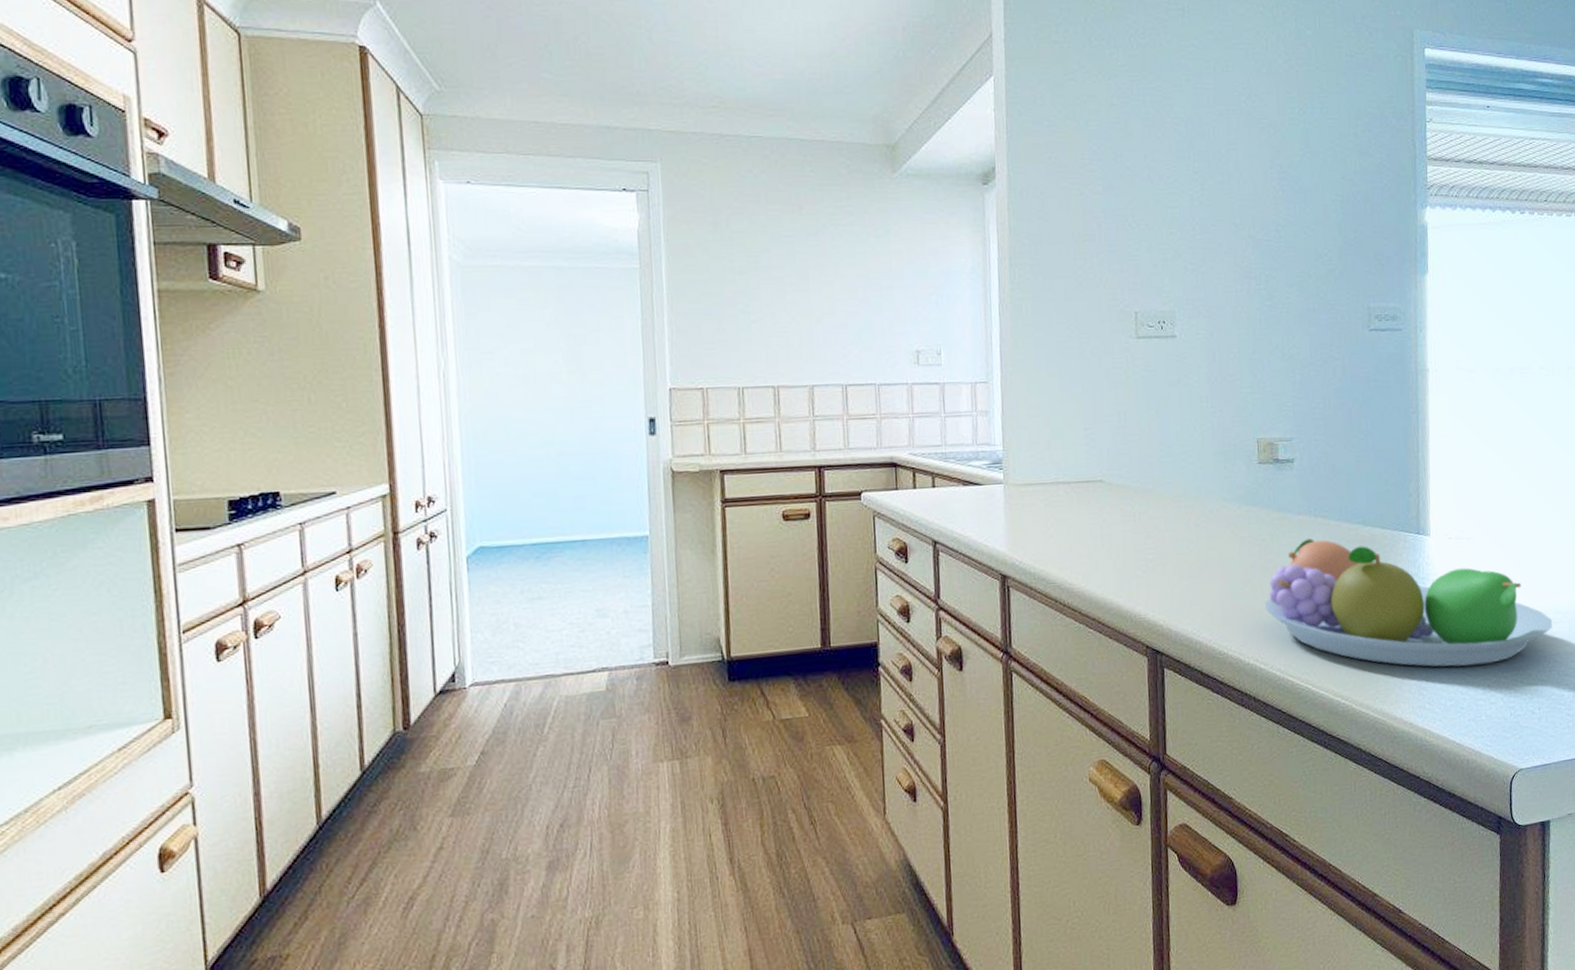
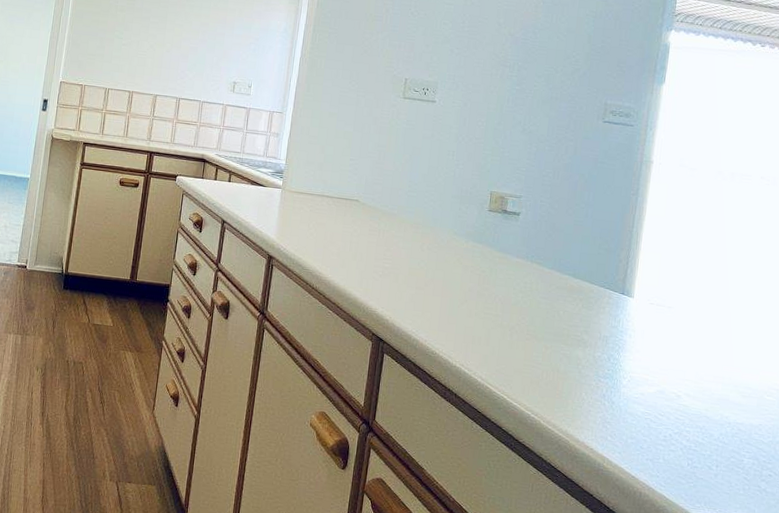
fruit bowl: present [1264,538,1553,667] -> none [476,278,742,417]

